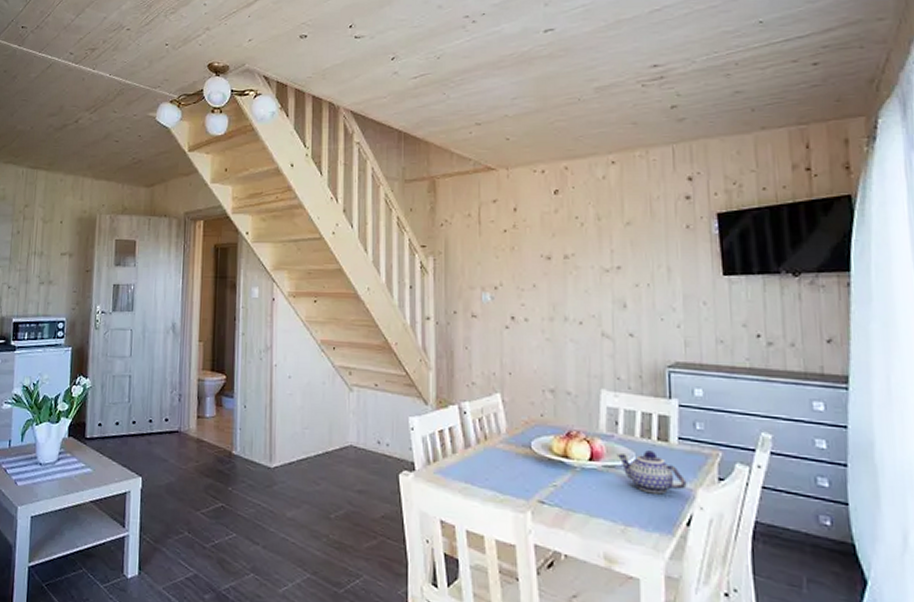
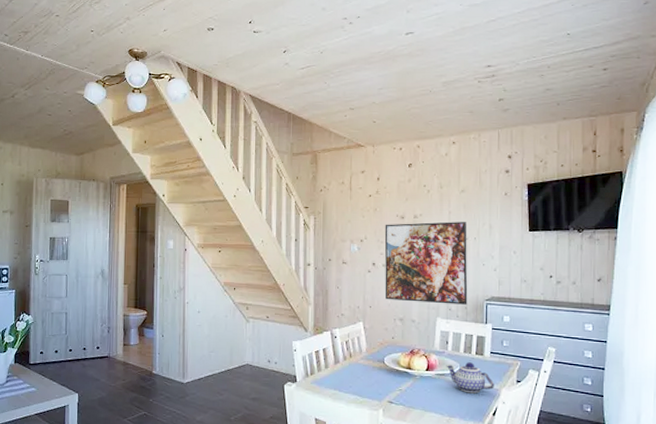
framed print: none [525,263,643,373] -> present [384,221,468,305]

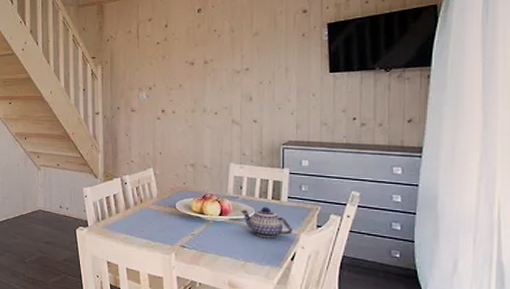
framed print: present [384,221,468,305] -> none [174,65,263,150]

